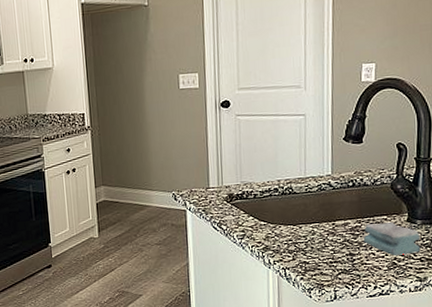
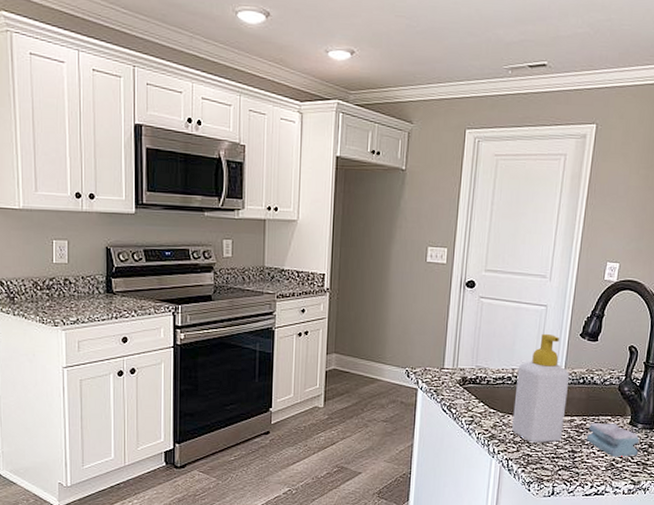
soap bottle: none [283,141,338,250] -> present [512,333,570,443]

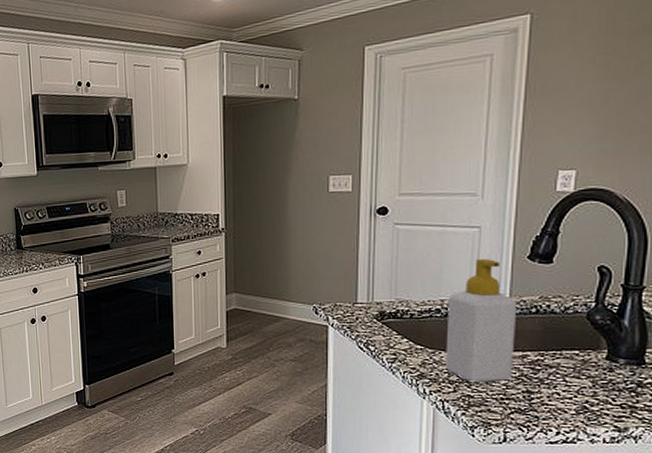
sponge: present [587,422,640,457] -> none [547,357,623,399]

